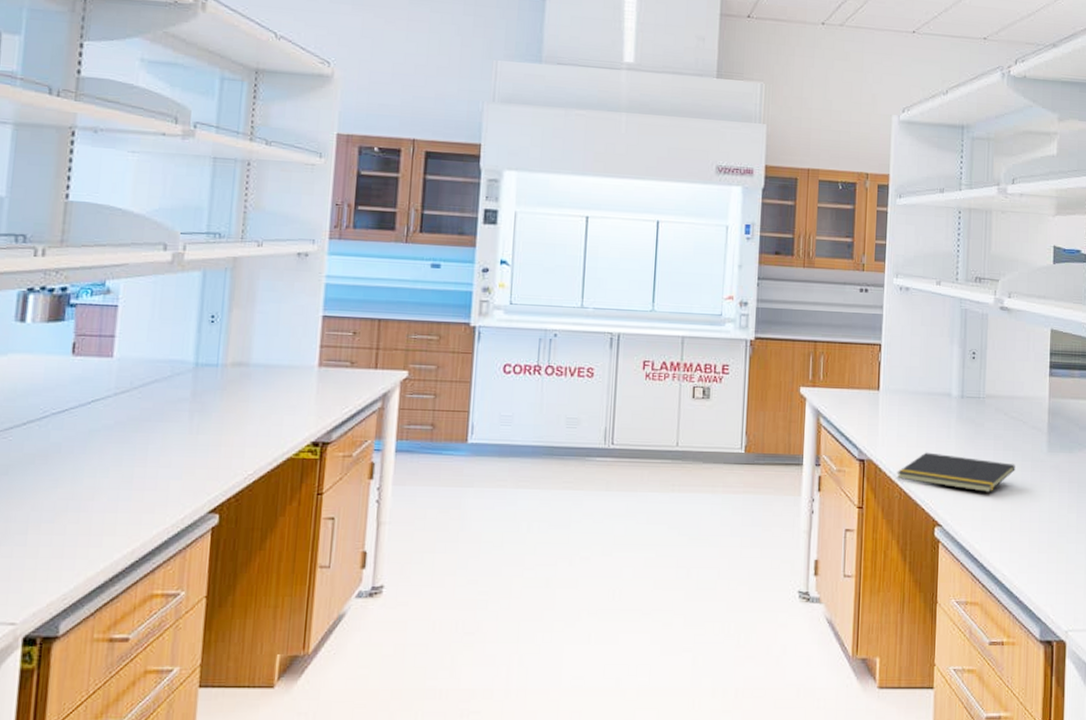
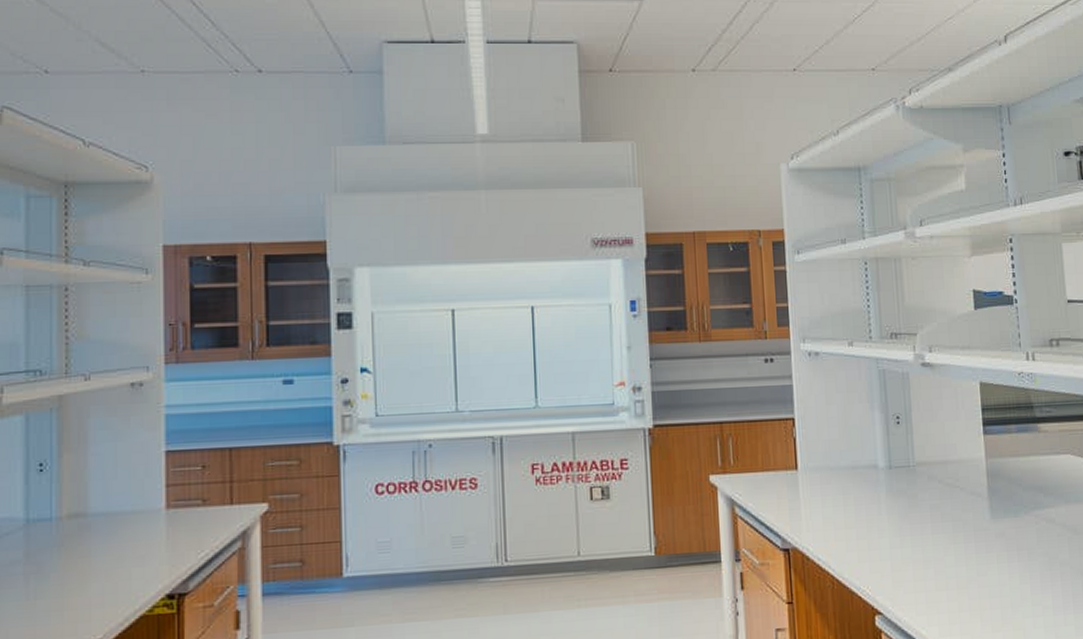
notepad: present [896,452,1015,492] -> none [826,533,957,571]

